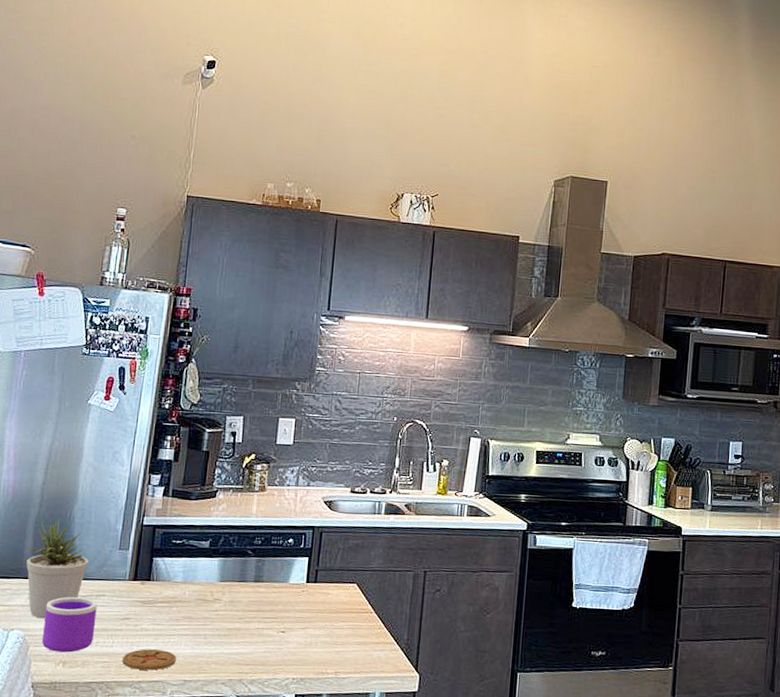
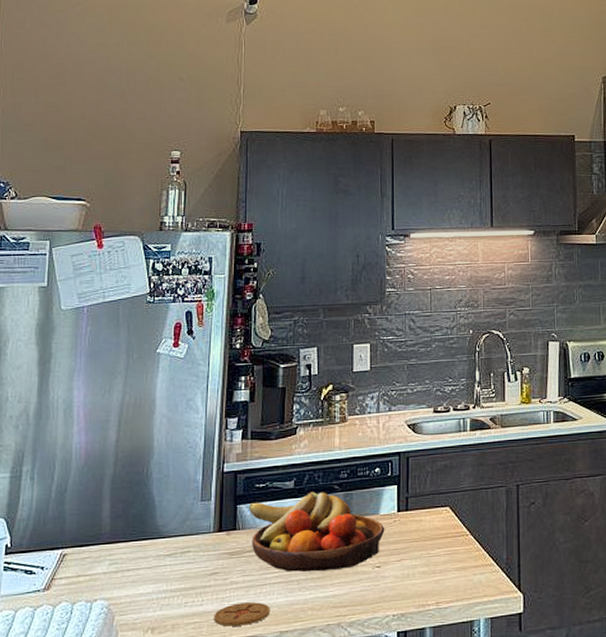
potted plant: present [26,518,89,619] -> none [104,476,170,585]
mug: present [41,597,97,653] -> none [127,556,183,619]
fruit bowl: none [163,553,293,630] -> present [248,491,385,572]

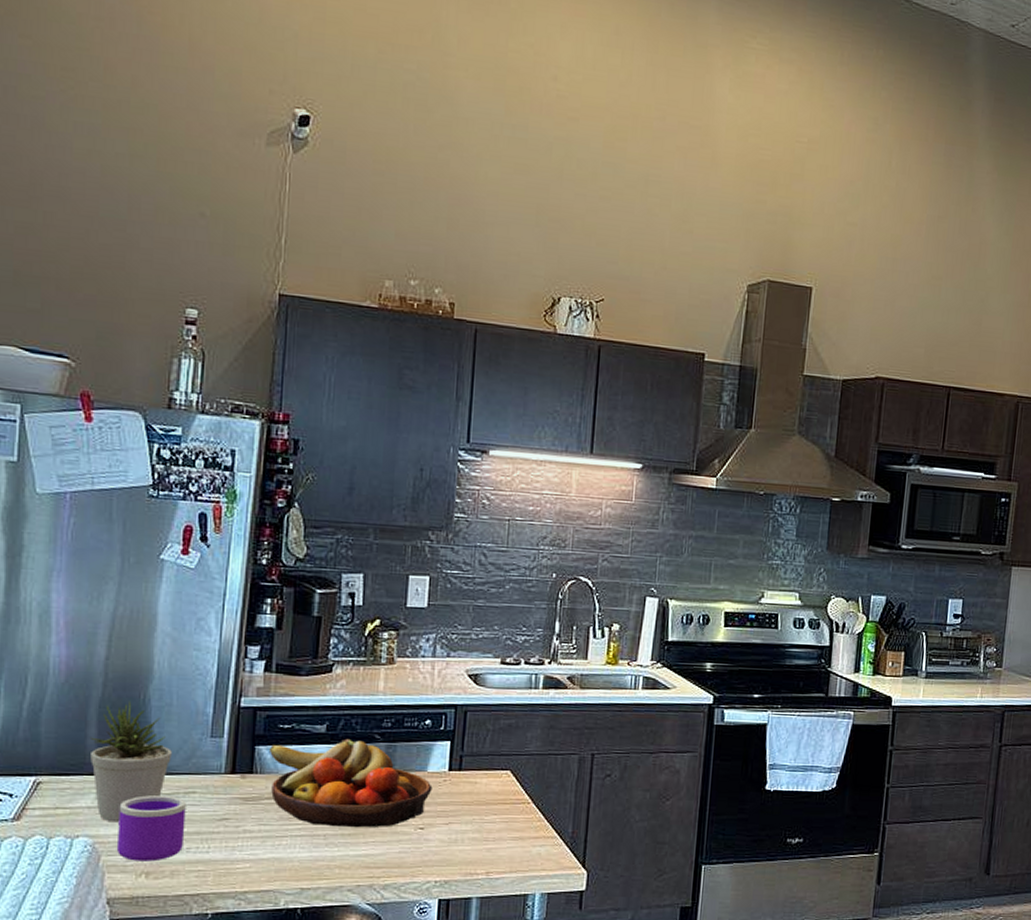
potted plant: none [104,476,170,585] -> present [89,701,172,823]
mug: none [127,556,183,619] -> present [116,795,186,862]
coaster: present [214,602,270,627] -> none [222,854,290,878]

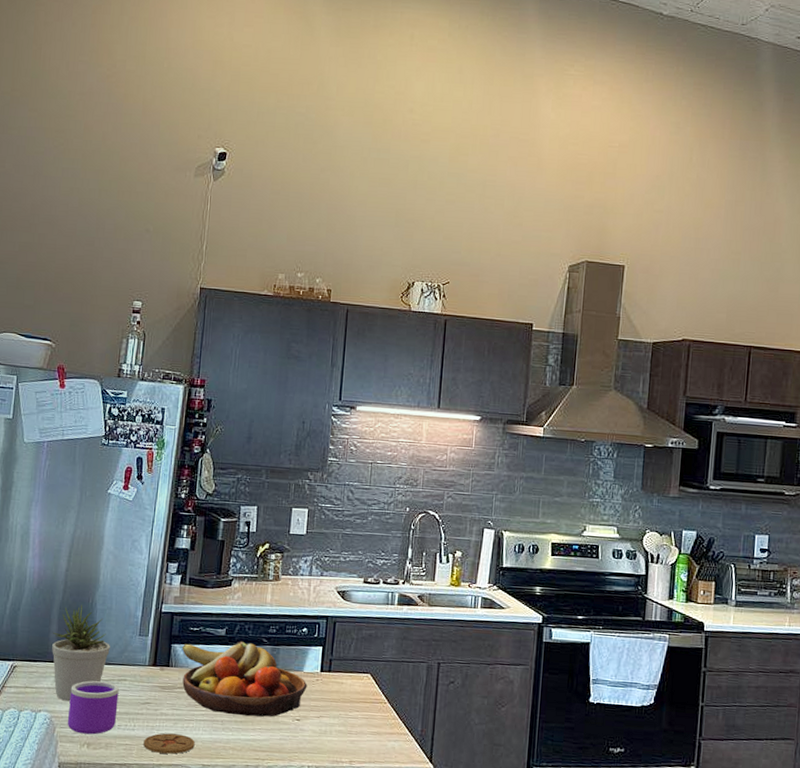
coaster: none [222,854,290,878] -> present [143,733,195,754]

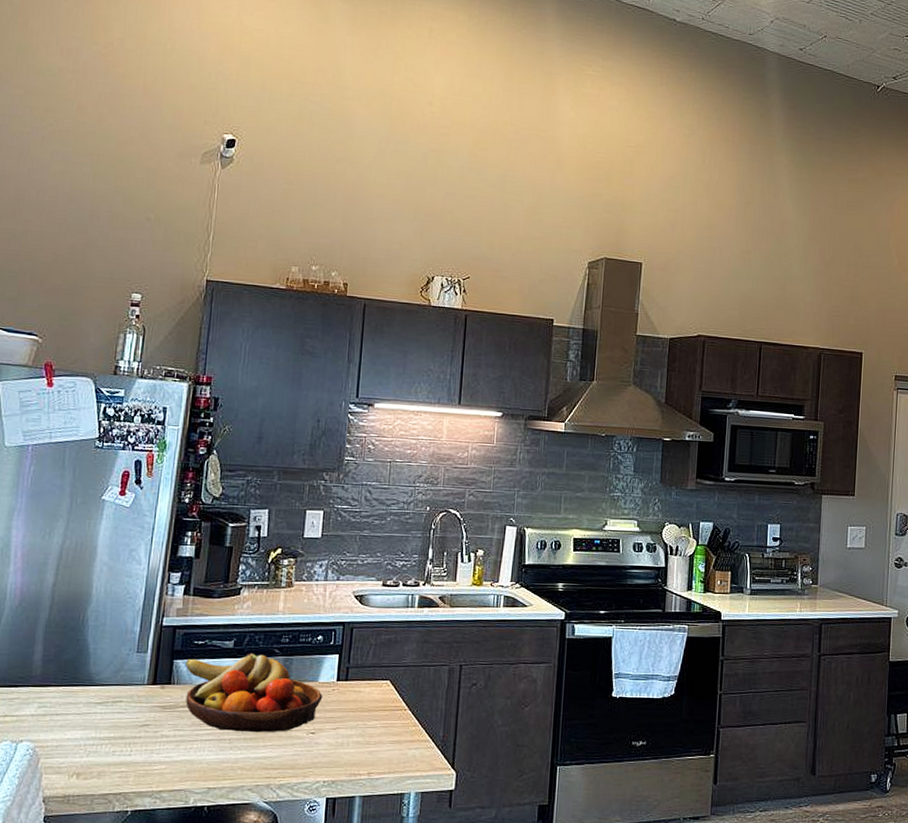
potted plant: present [52,604,110,702] -> none [36,621,104,729]
mug: present [67,680,119,735] -> none [53,704,114,764]
coaster: present [143,733,195,754] -> none [141,756,200,779]

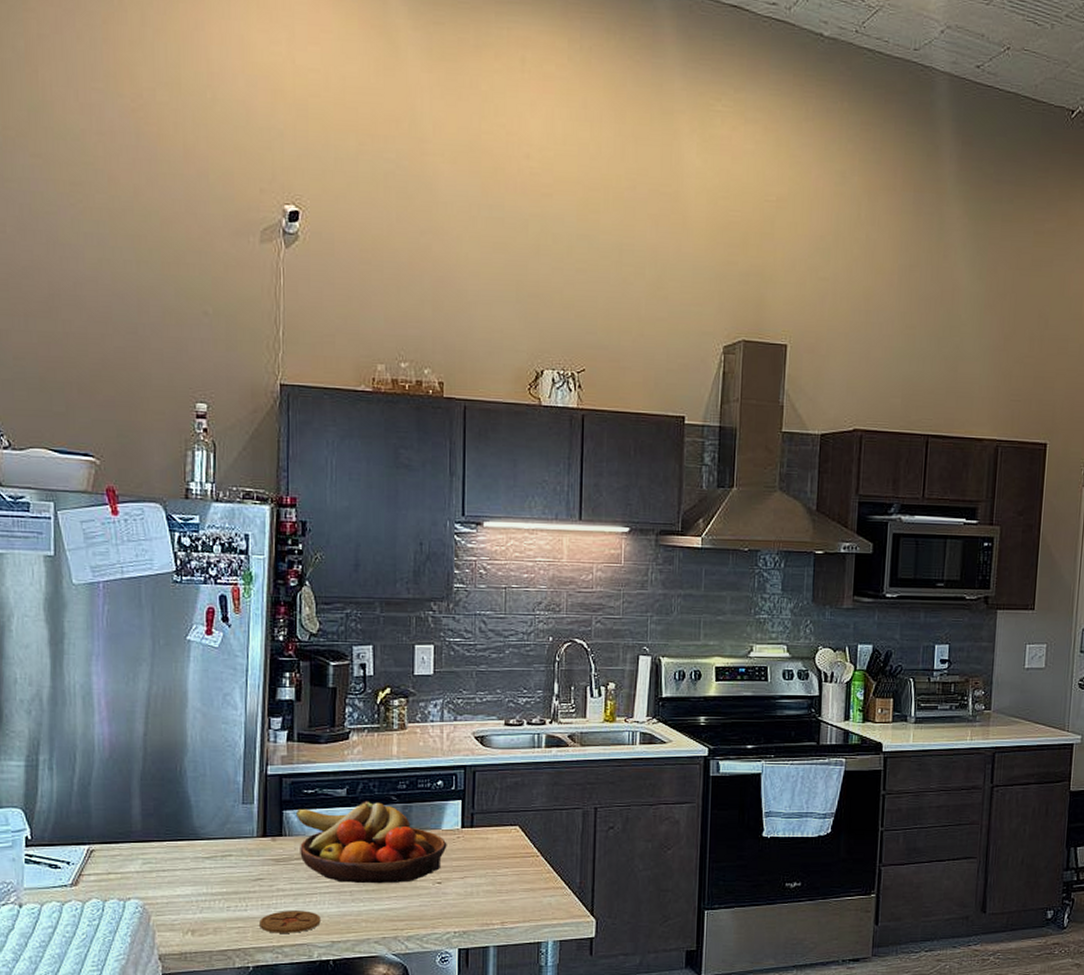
coaster: none [141,756,200,779] -> present [259,911,321,933]

